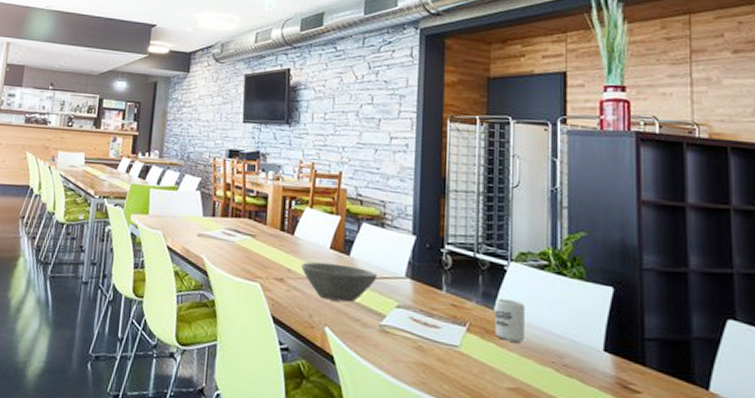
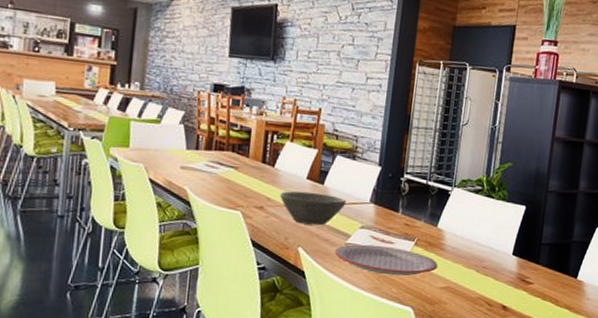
plate: none [367,326,501,371] -> present [334,244,438,276]
cup: present [495,298,525,342] -> none [436,217,461,251]

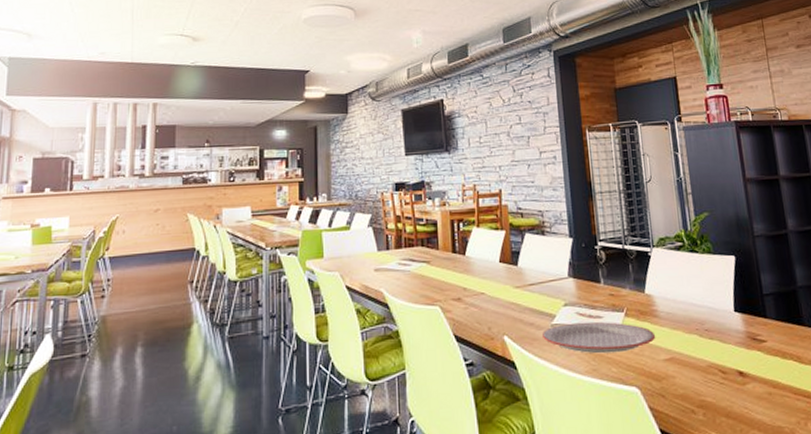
bowl: present [280,191,347,226] -> none [476,275,544,311]

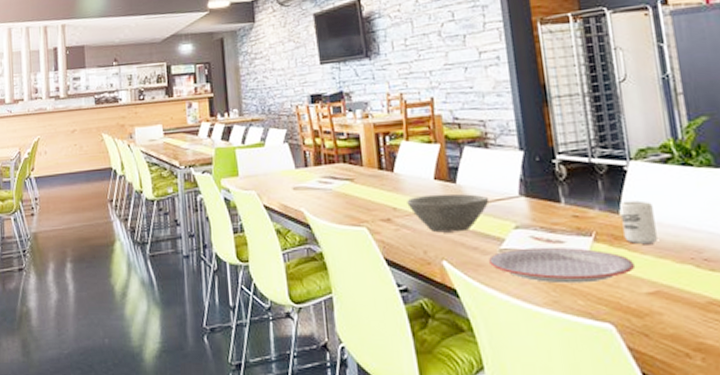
bowl: none [476,275,544,311] -> present [407,193,489,233]
cup: none [645,281,672,318] -> present [620,200,657,244]

